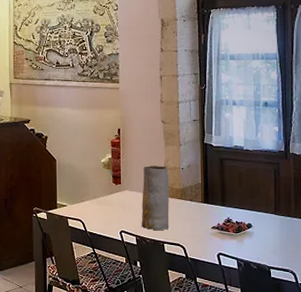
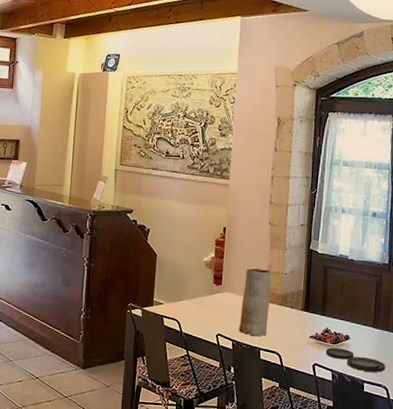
plate: none [229,236,291,258] -> present [325,347,386,372]

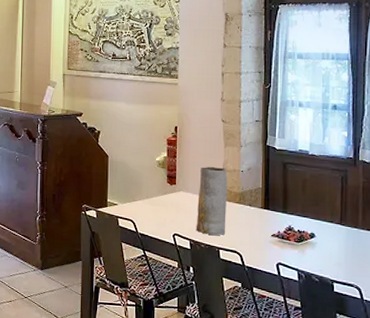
plate: present [325,347,386,372] -> none [289,246,357,272]

